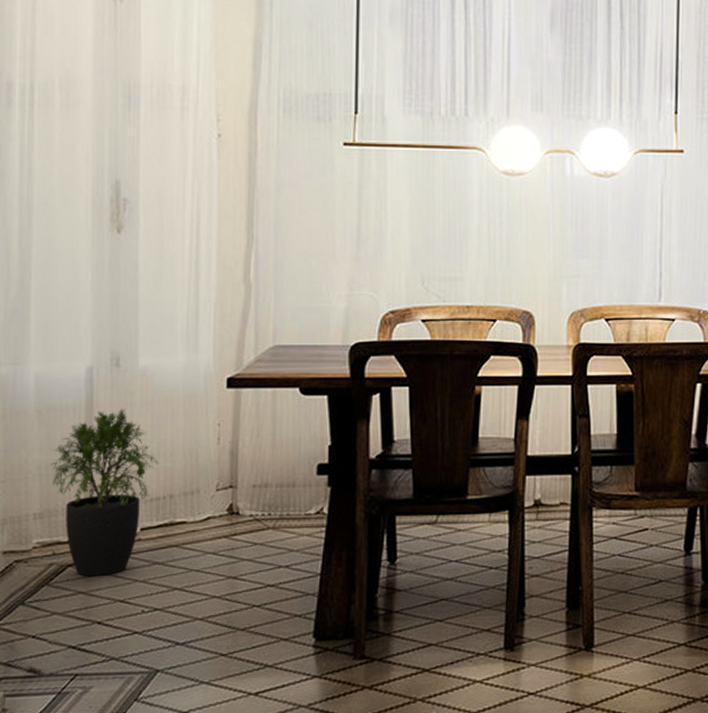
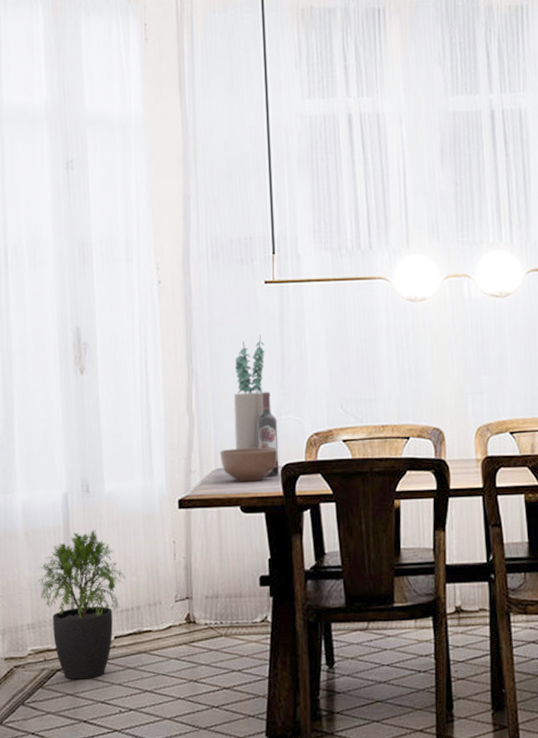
bowl: none [279,324,347,361] -> present [219,447,278,482]
vase: none [298,201,339,325] -> present [233,335,265,450]
wine bottle: none [324,264,349,356] -> present [256,392,279,476]

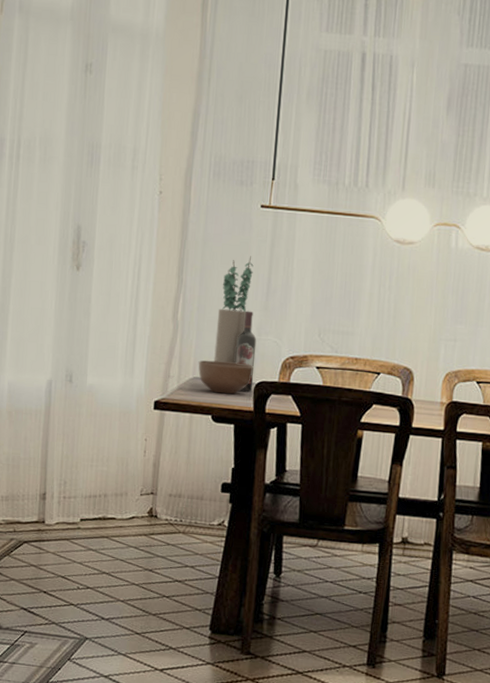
potted plant: present [38,529,126,680] -> none [16,417,97,554]

